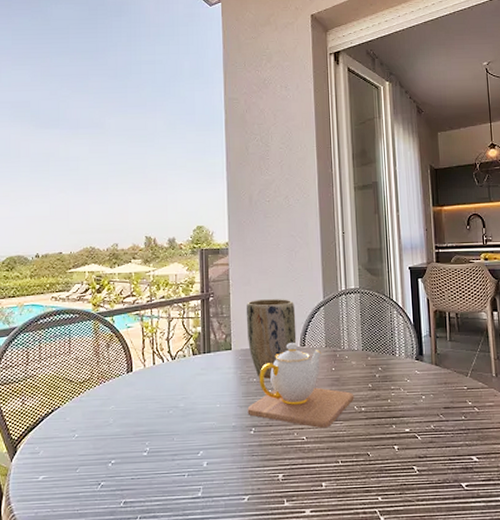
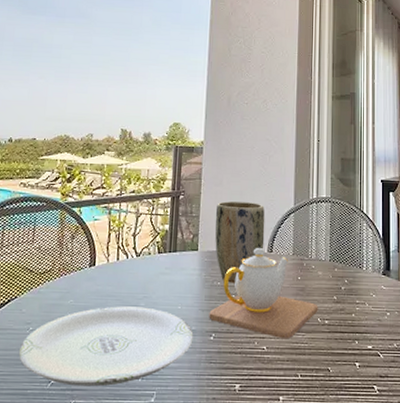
plate: none [67,407,234,487] -> present [18,306,194,387]

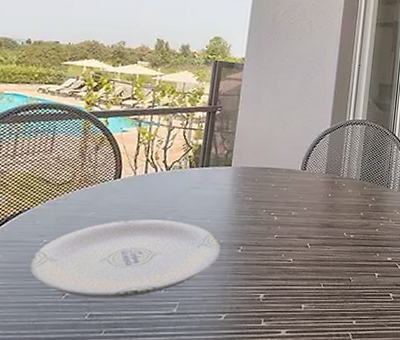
teapot: present [209,247,318,339] -> none [238,165,346,252]
plant pot: present [214,201,265,283] -> none [249,119,302,199]

